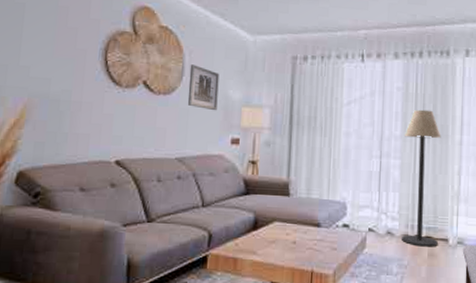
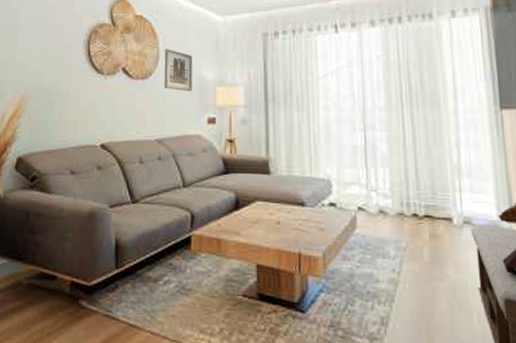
floor lamp: present [402,109,441,247] -> none [389,77,440,227]

